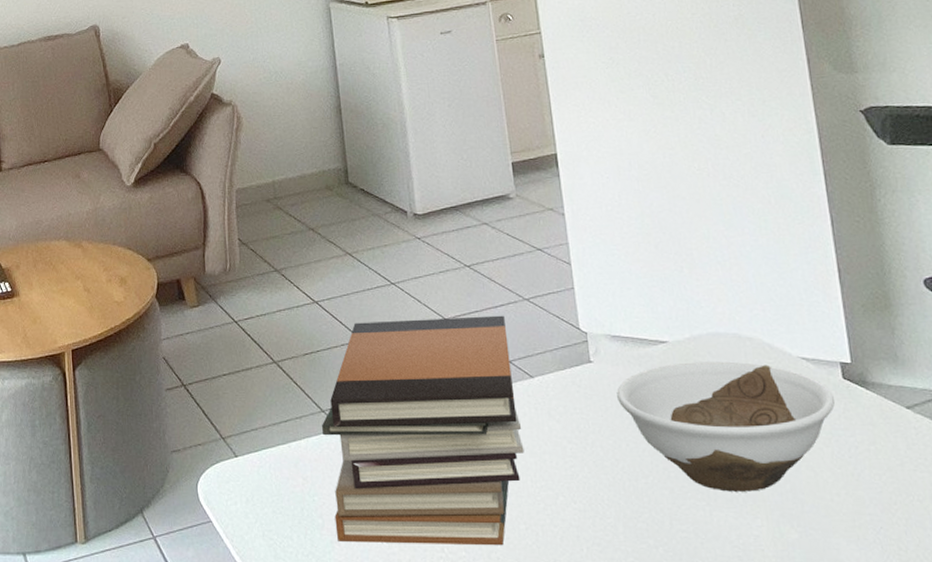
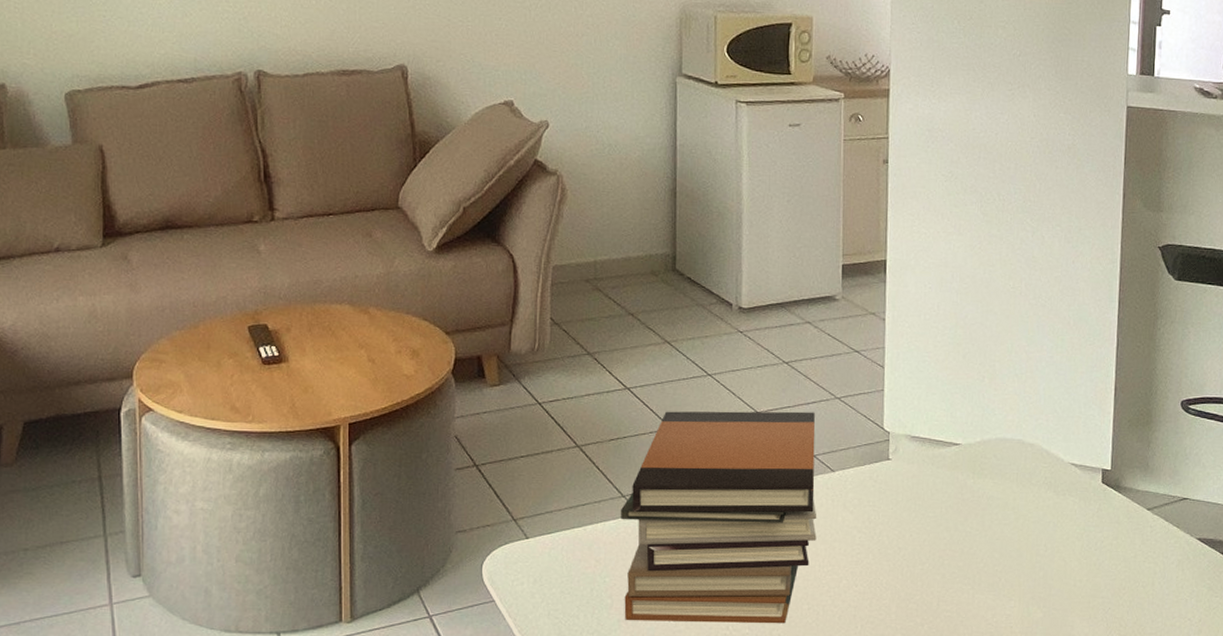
bowl: present [616,361,836,492] -> none [908,463,1093,578]

